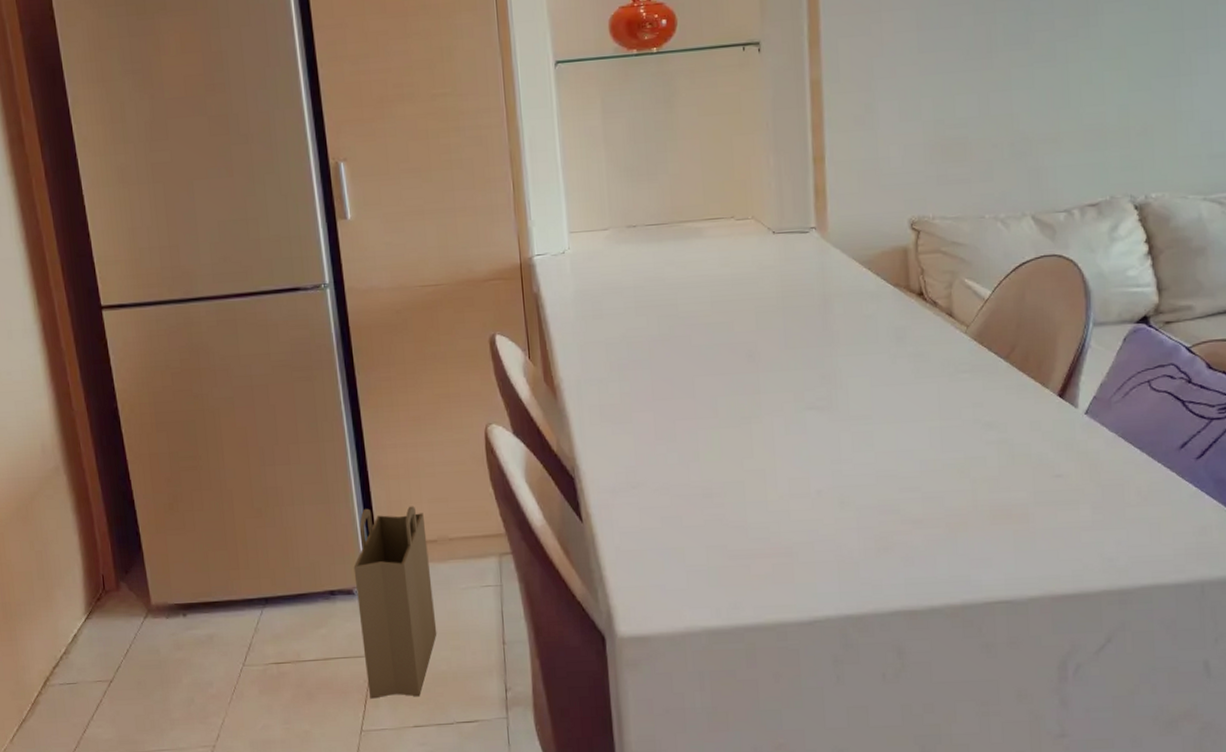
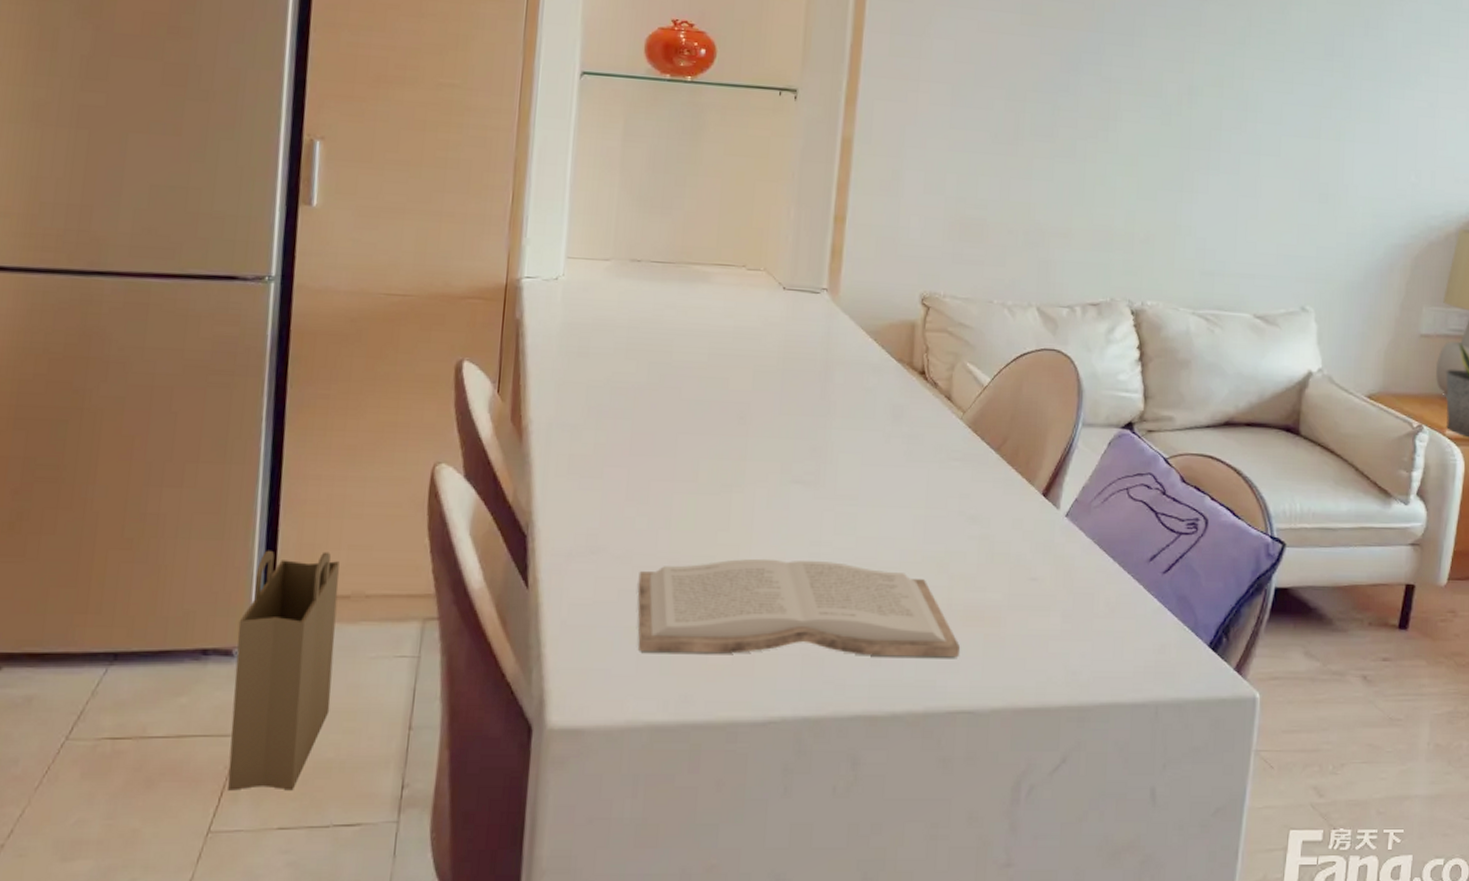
book: none [677,476,991,569] -> present [638,558,961,658]

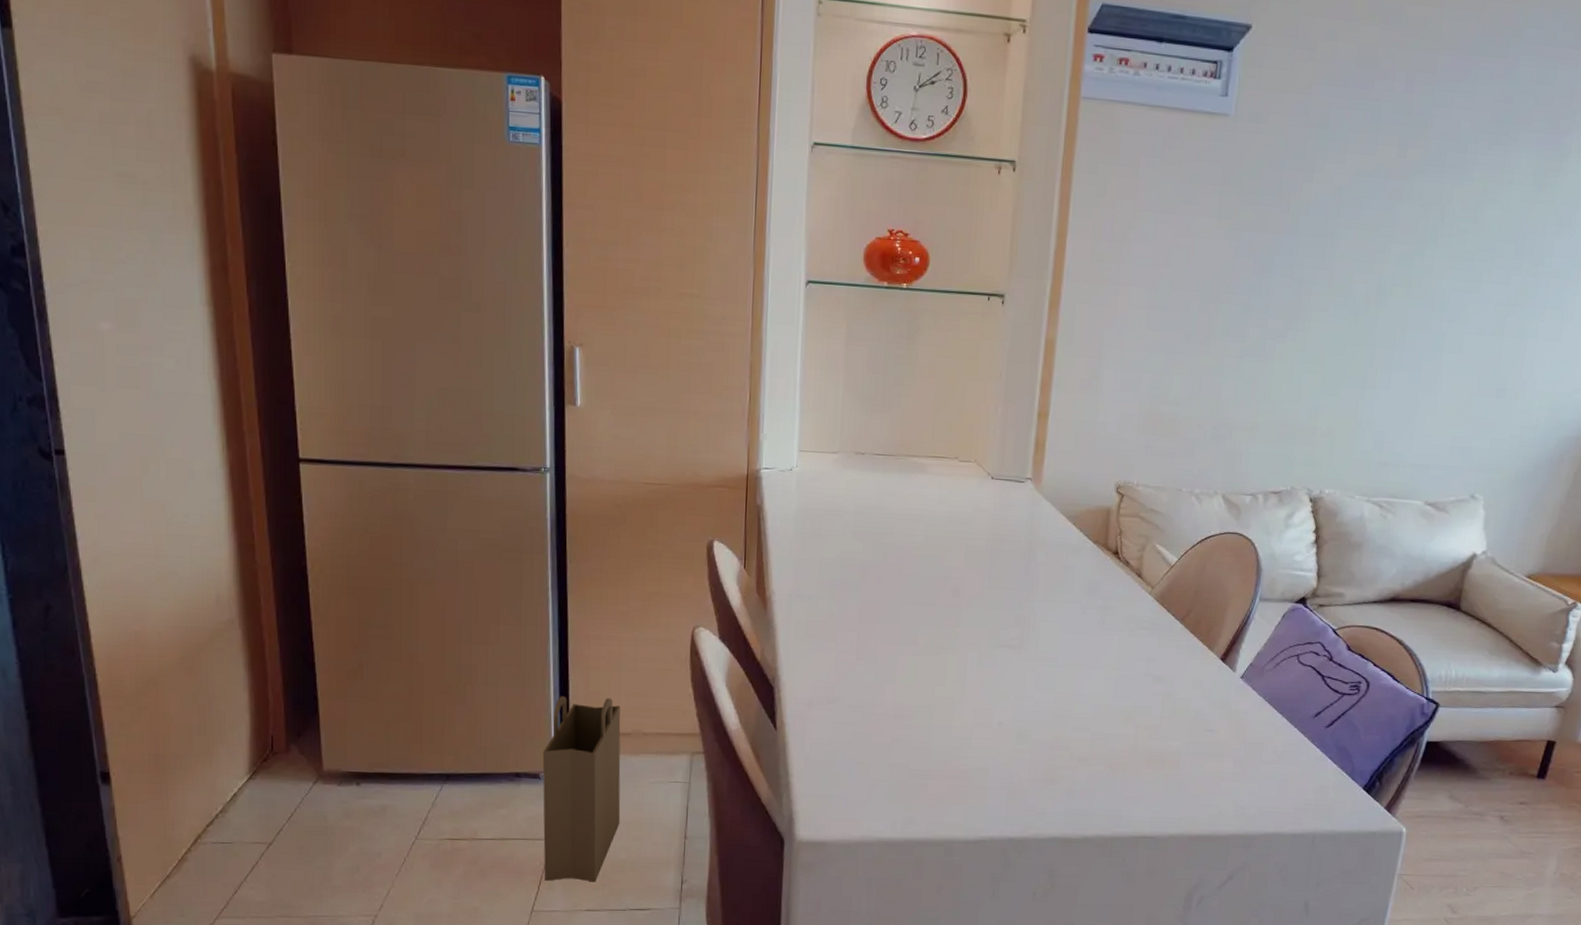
book: present [638,558,961,658] -> none [868,709,1144,793]

